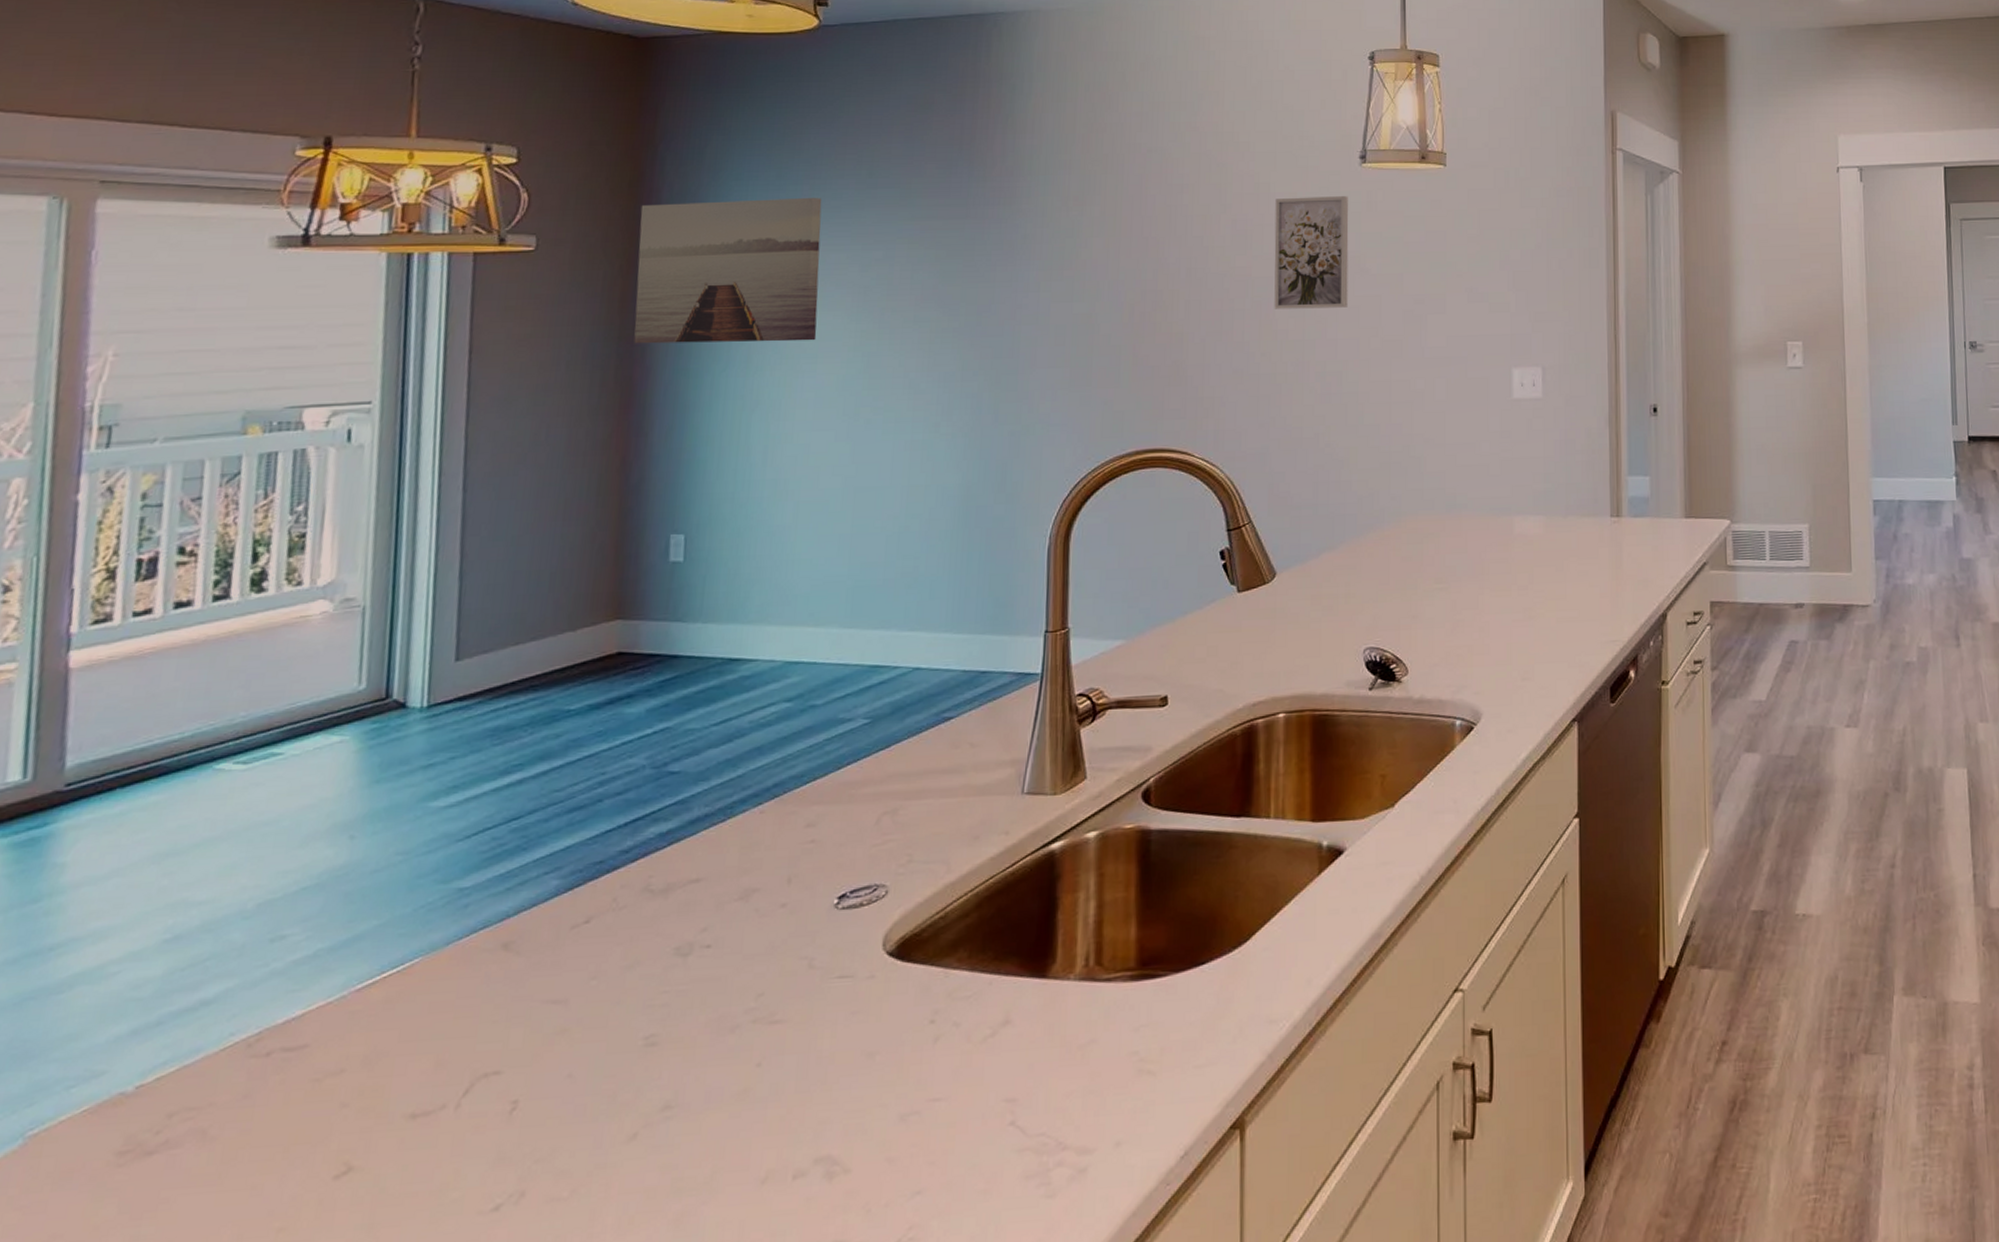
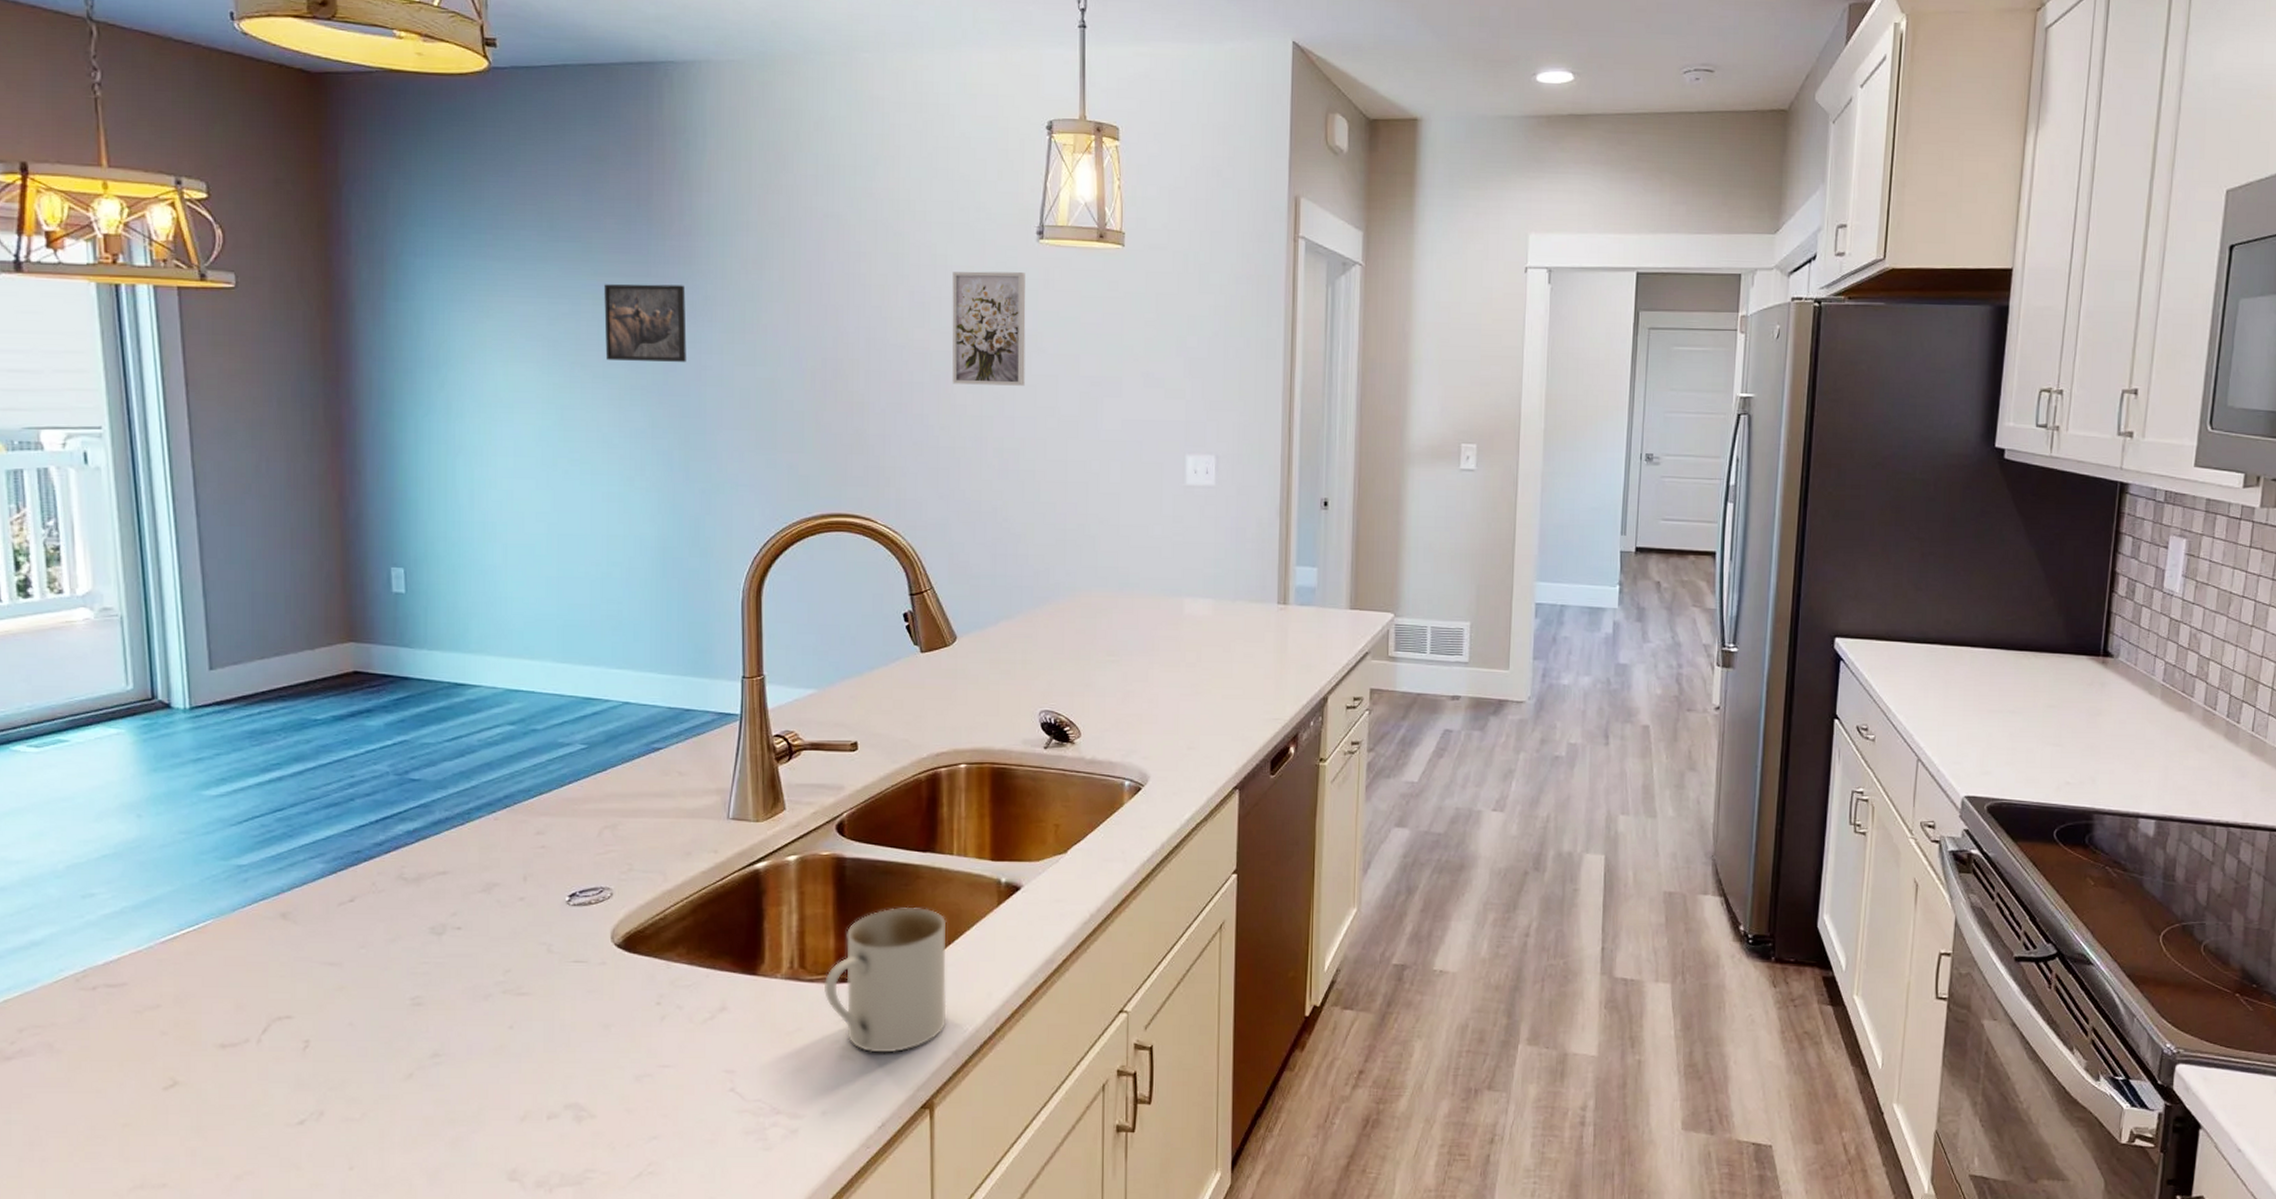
wall art: present [634,197,822,344] -> none [332,246,511,391]
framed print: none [918,225,1004,304] -> present [604,284,687,362]
mug: none [1122,882,1262,1064] -> present [823,906,947,1053]

